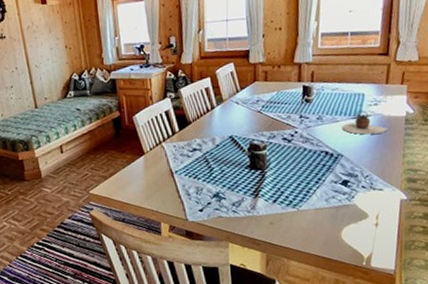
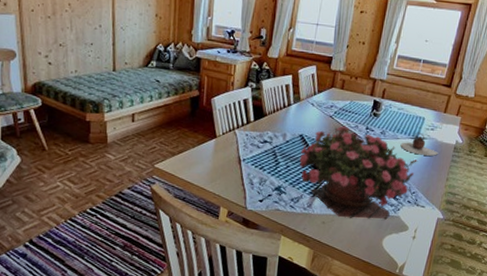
potted flower: none [233,118,365,215] -> present [299,126,417,220]

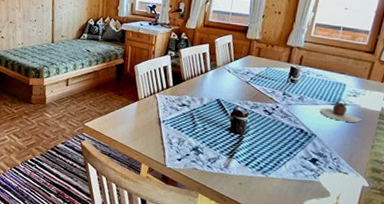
potted flower: present [299,126,417,220] -> none [216,91,339,185]

